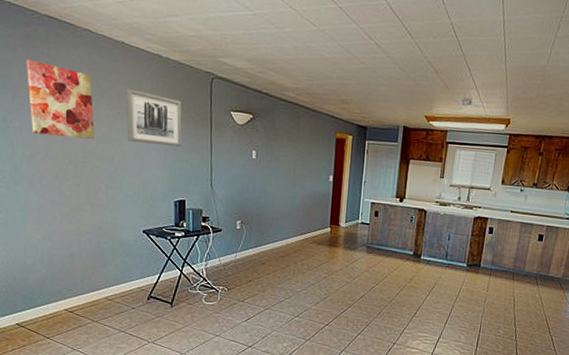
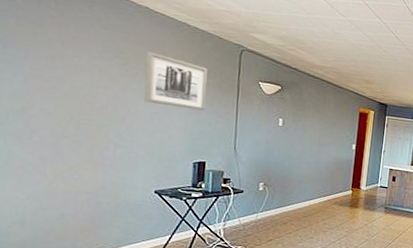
wall art: present [26,59,95,139] -> none [25,10,107,97]

